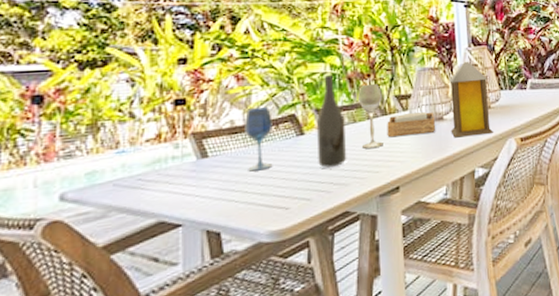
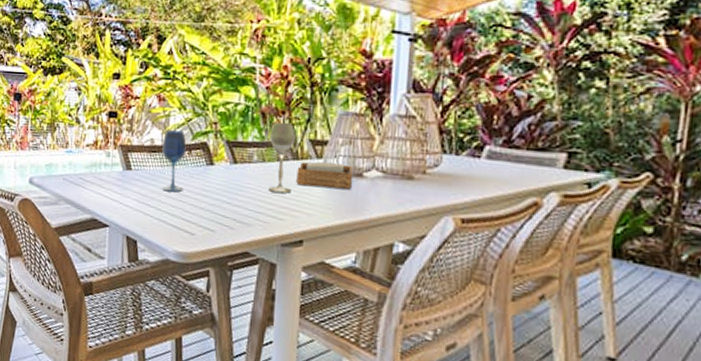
wine bottle: present [316,74,347,168] -> none [223,105,254,204]
lantern: present [449,61,493,138] -> none [370,110,427,205]

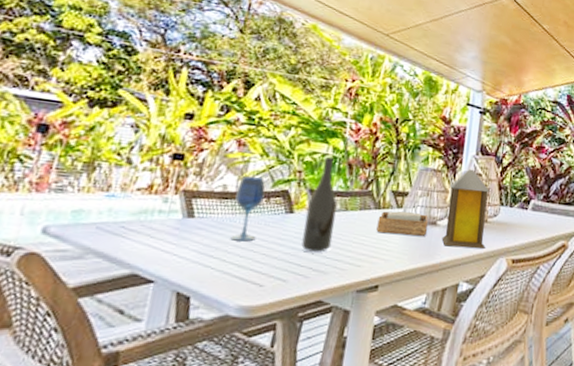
wine bottle: none [223,105,254,204] -> present [301,156,337,252]
wineglass: present [269,122,296,194] -> none [349,173,380,241]
lantern: none [370,110,427,205] -> present [441,169,490,249]

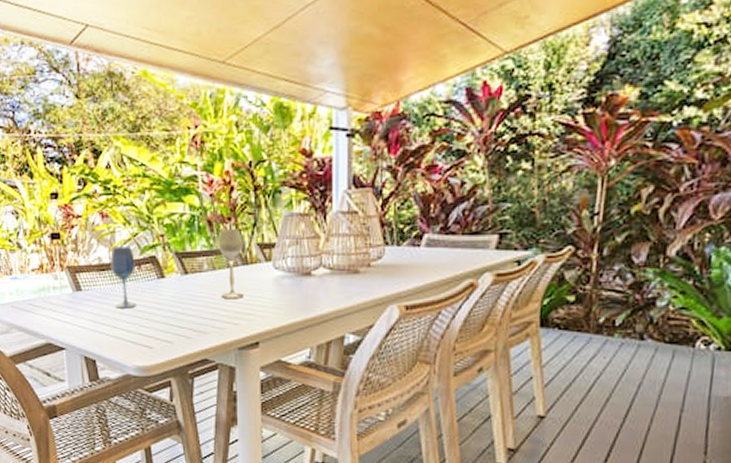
wine bottle: present [301,156,337,252] -> none [176,215,206,313]
wineglass: none [349,173,380,241] -> present [218,228,243,300]
napkin holder: present [376,211,428,236] -> none [248,265,301,290]
lantern: present [441,169,490,249] -> none [319,207,371,298]

